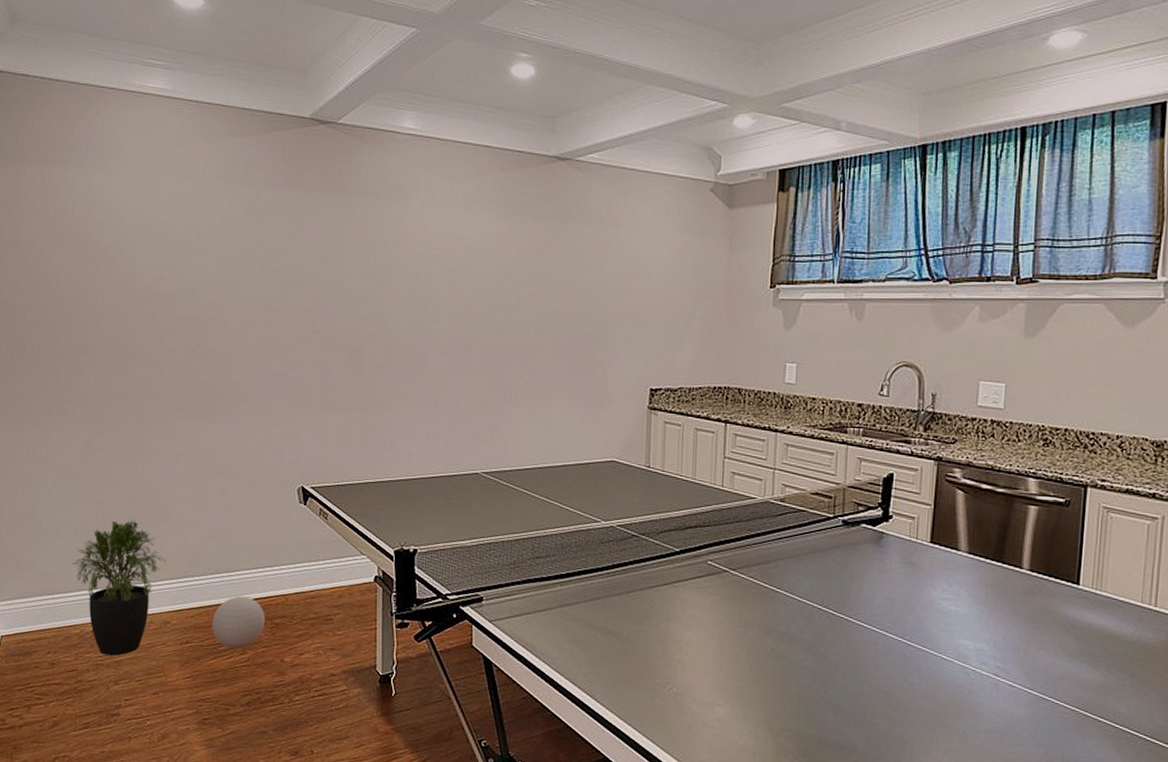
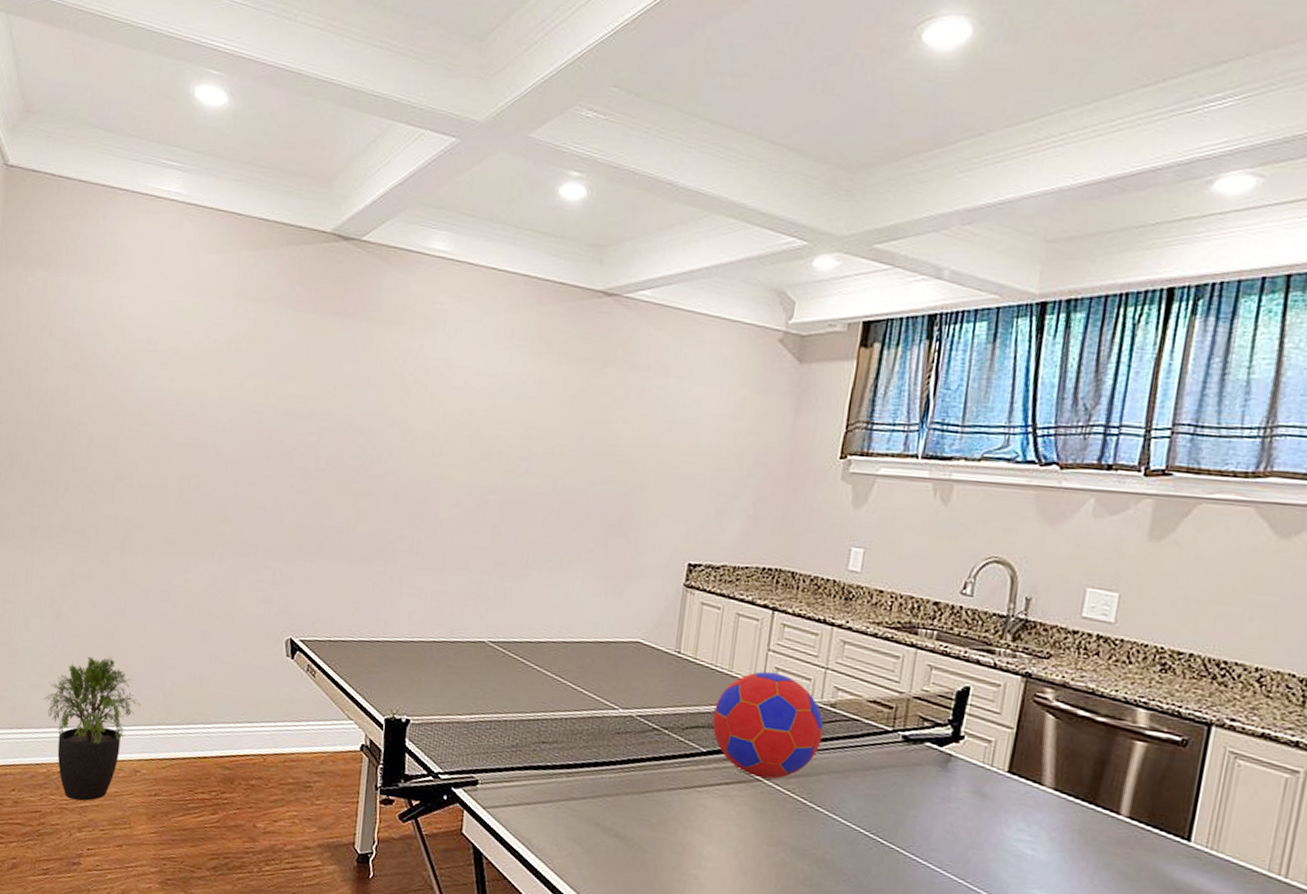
ball: present [212,596,266,650] -> none [183,750,241,808]
toy ball: none [682,477,776,570] -> present [712,671,824,779]

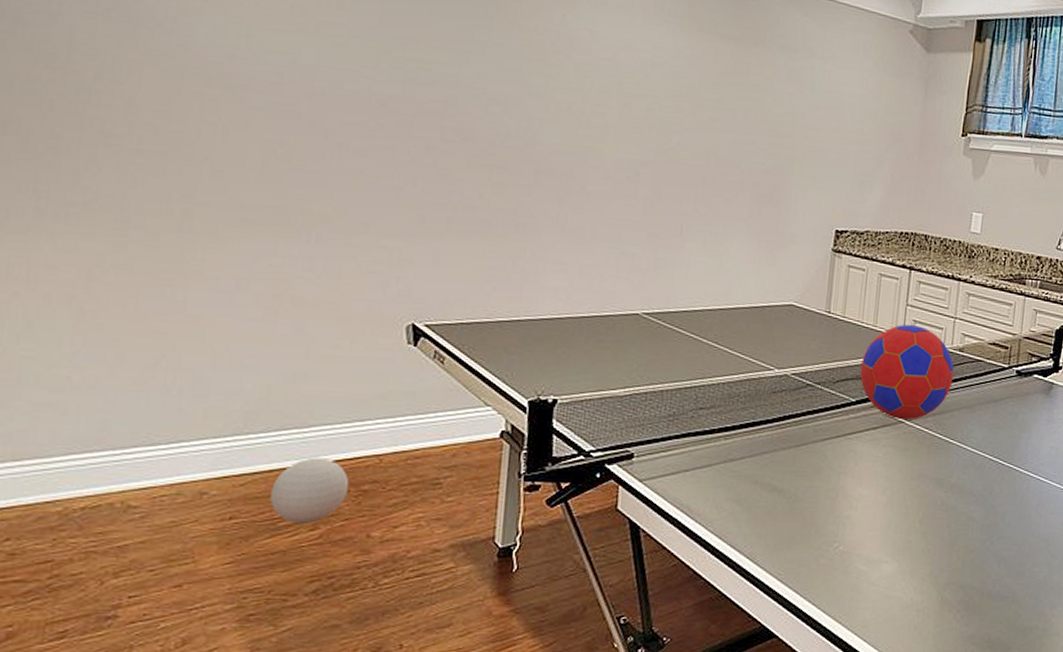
potted plant: present [43,656,142,801] -> none [57,360,210,539]
ball: none [183,750,241,808] -> present [270,457,350,525]

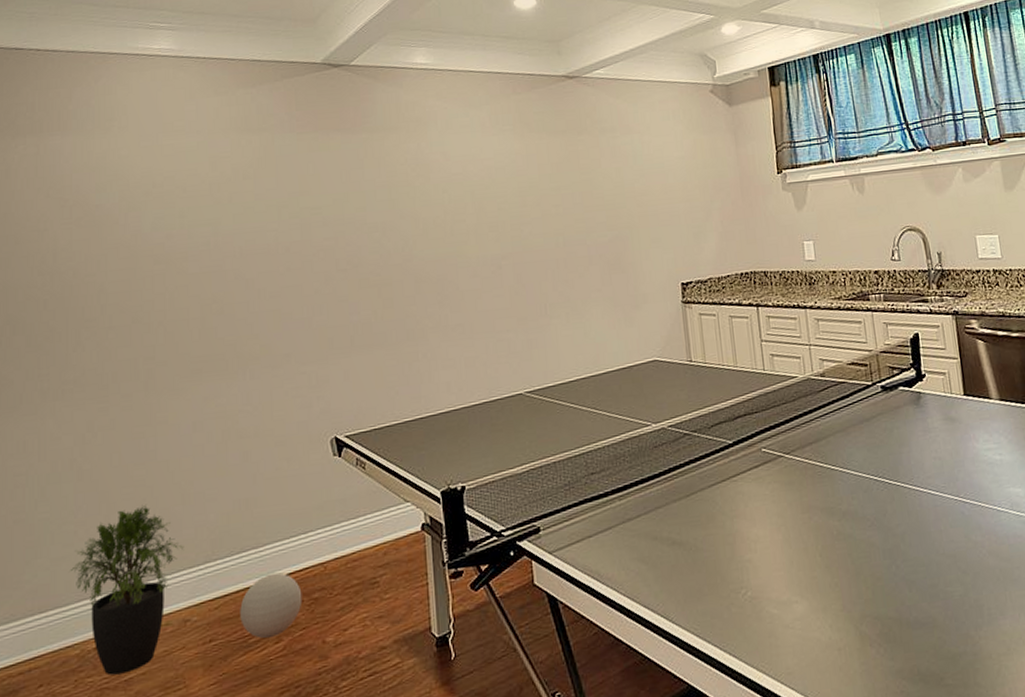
potted plant: none [57,360,210,539] -> present [70,504,184,676]
toy ball: present [860,325,954,420] -> none [730,359,822,454]

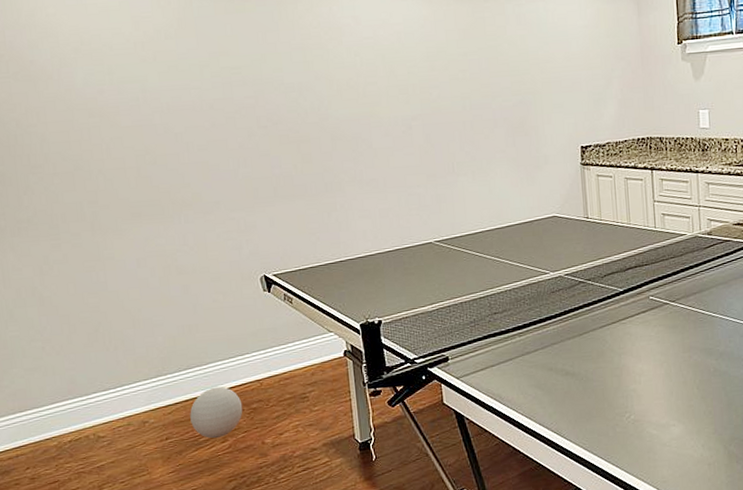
potted plant: present [70,504,184,676] -> none [42,327,138,463]

